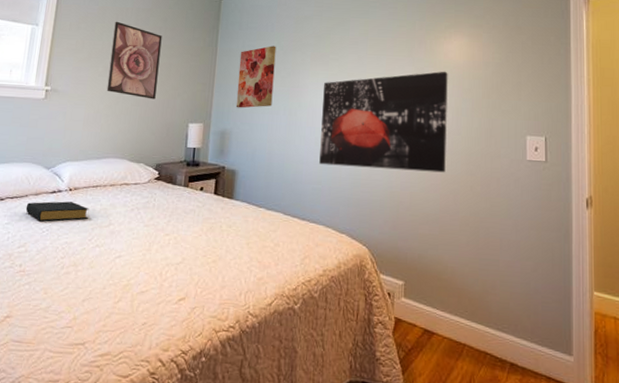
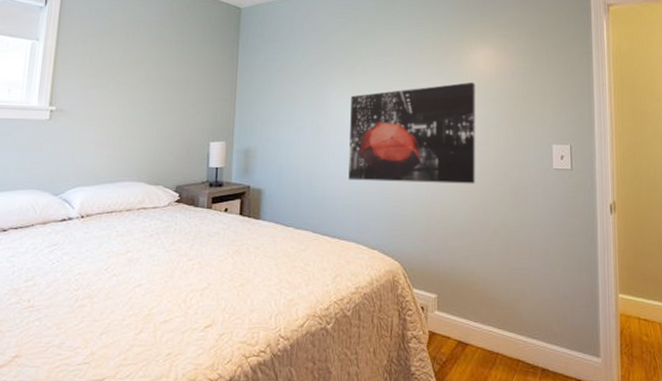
hardback book: present [25,201,89,222] -> none [32,229,104,252]
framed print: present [106,21,162,100] -> none [118,35,178,118]
wall art: present [236,45,277,108] -> none [259,59,301,125]

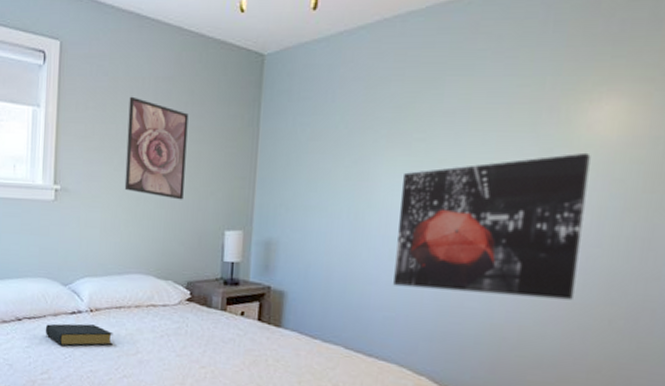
hardback book: none [32,229,104,252] -> present [45,323,113,346]
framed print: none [118,35,178,118] -> present [124,96,189,200]

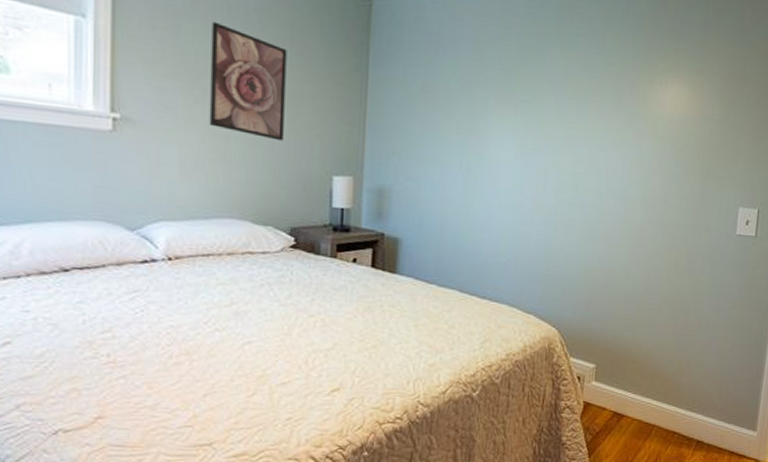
hardback book: present [45,323,113,346] -> none [105,273,200,300]
wall art: present [393,152,591,301] -> none [504,125,661,247]

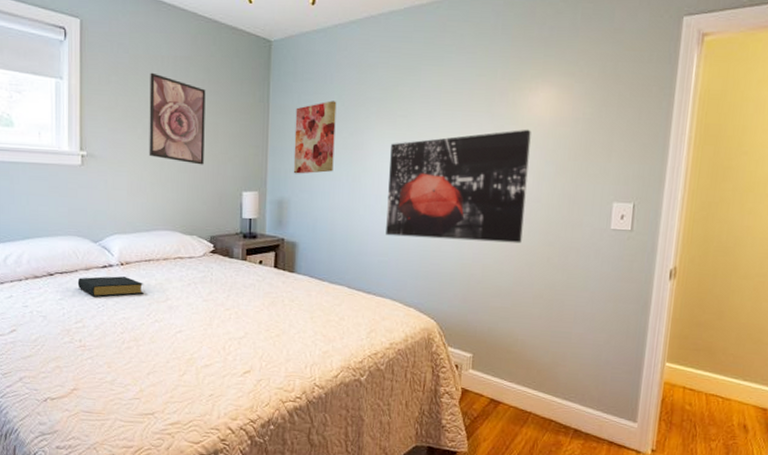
hardback book: none [105,273,200,300] -> present [77,276,144,297]
wall art: none [396,76,450,160] -> present [293,100,337,174]
wall art: none [504,125,661,247] -> present [386,129,531,244]

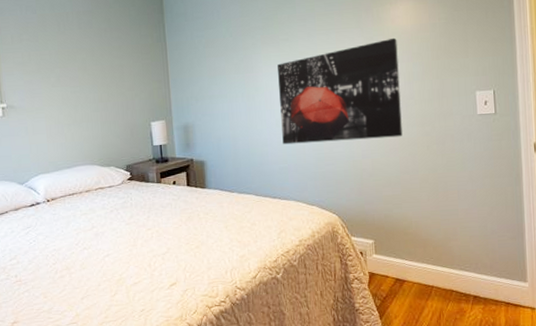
hardback book: present [77,276,144,297] -> none [8,212,71,234]
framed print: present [149,72,206,165] -> none [57,28,114,103]
wall art: present [293,100,337,174] -> none [190,33,230,101]

